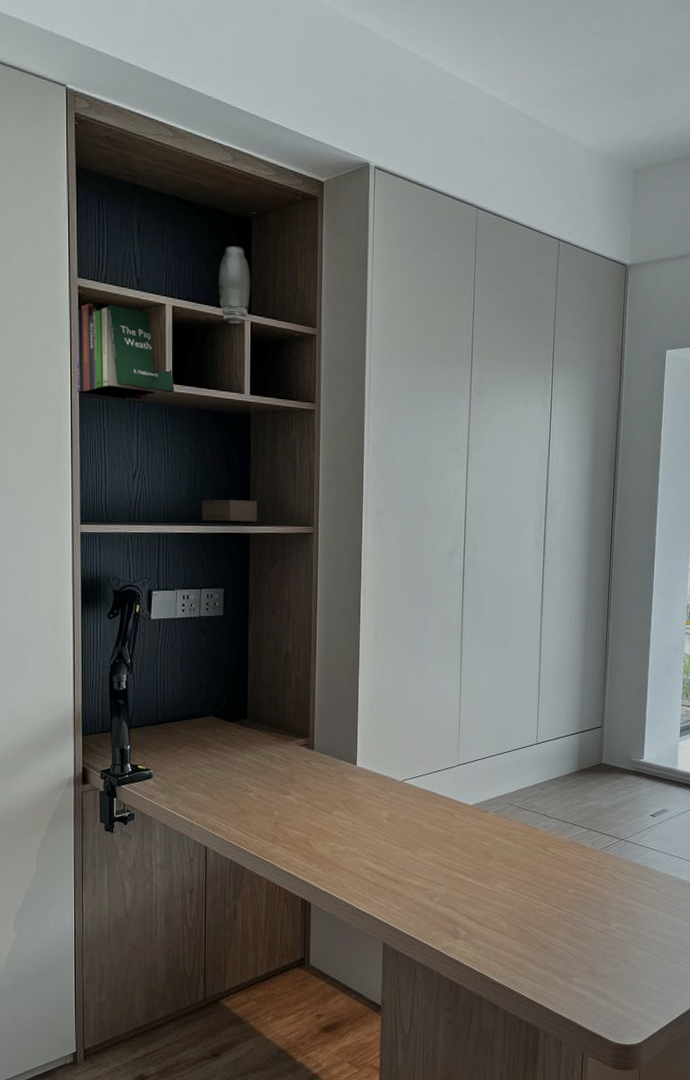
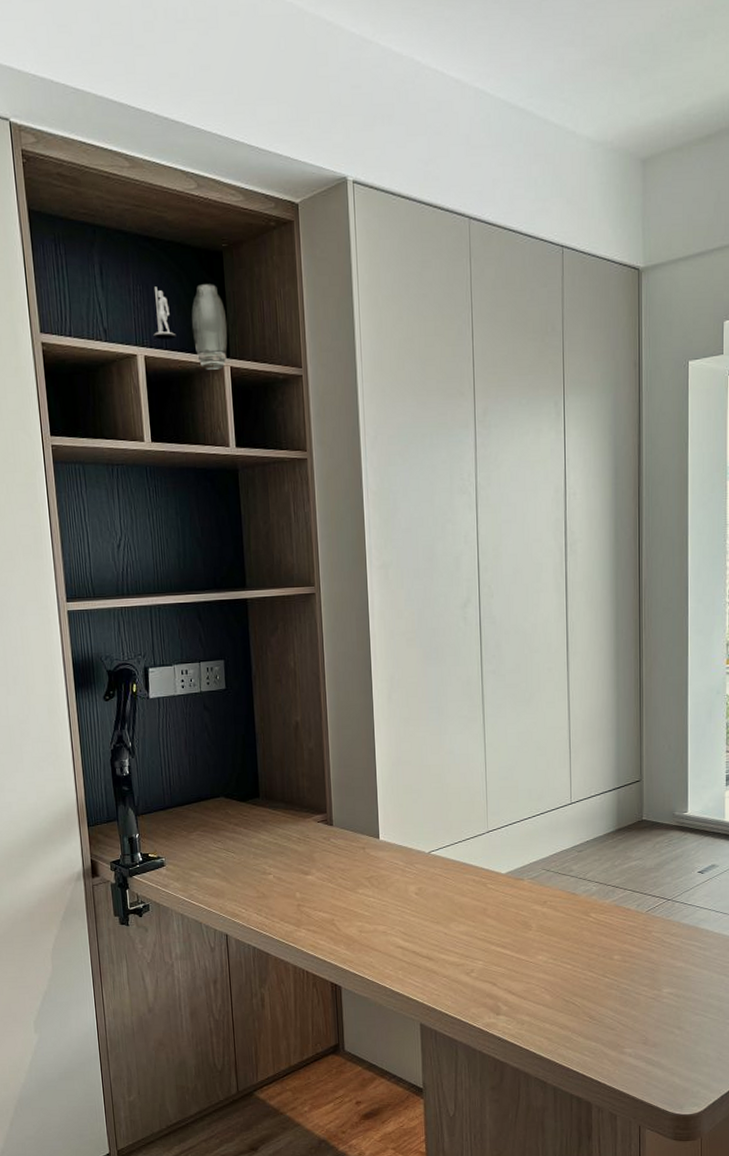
books: present [75,302,175,399] -> none [43,359,154,463]
figurine: none [182,245,203,293] -> present [153,286,177,340]
decorative box: present [202,499,258,523] -> none [193,563,254,589]

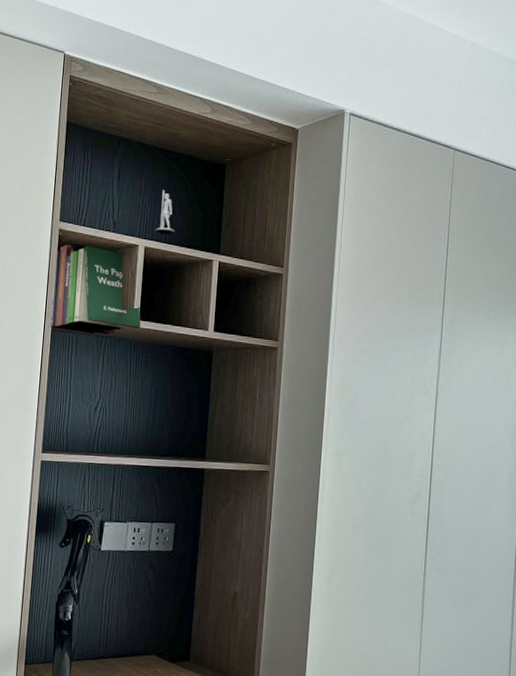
books: none [43,359,154,463] -> present [48,244,141,335]
vase: present [191,284,228,371] -> none [189,191,222,264]

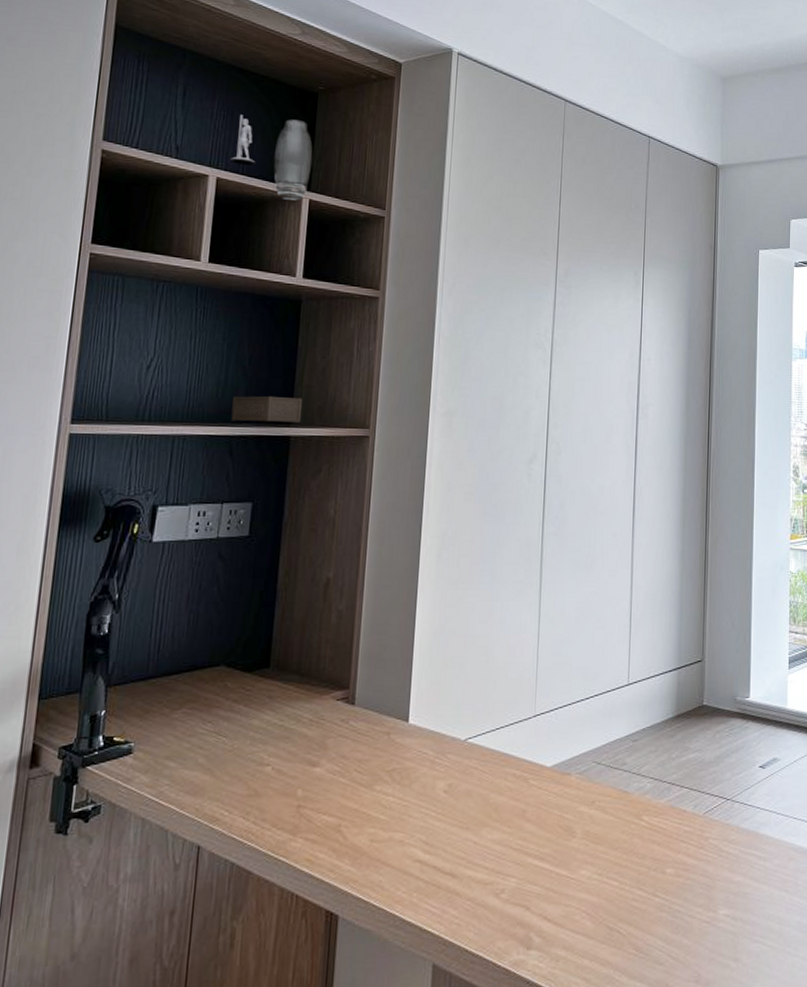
books: present [48,244,141,335] -> none [83,168,211,278]
decorative box: none [158,433,215,459] -> present [231,395,303,424]
vase: none [189,191,222,264] -> present [273,119,313,201]

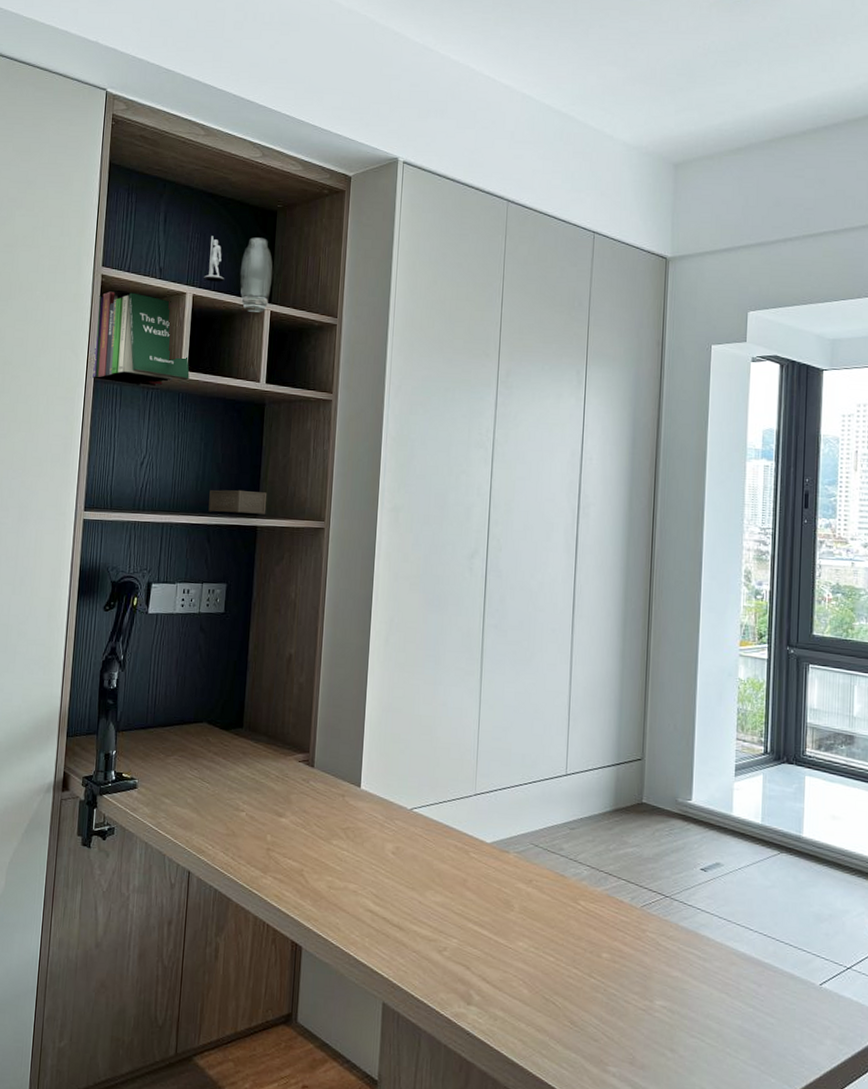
books: none [83,168,211,278] -> present [90,290,190,386]

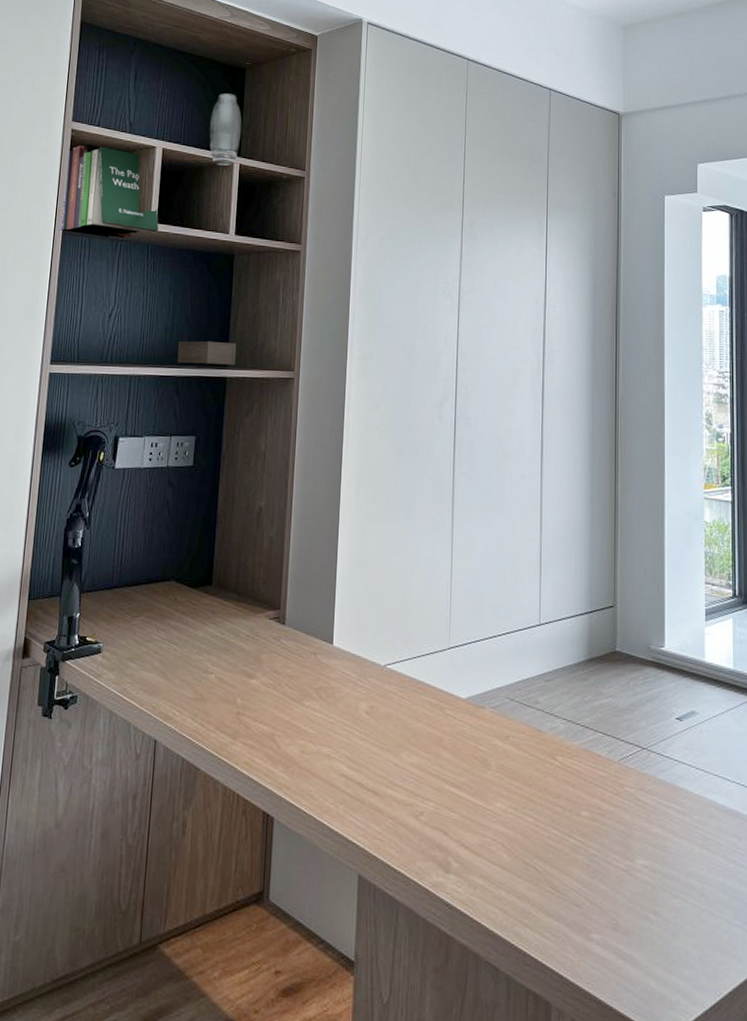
figurine: present [204,236,225,282] -> none [173,92,195,136]

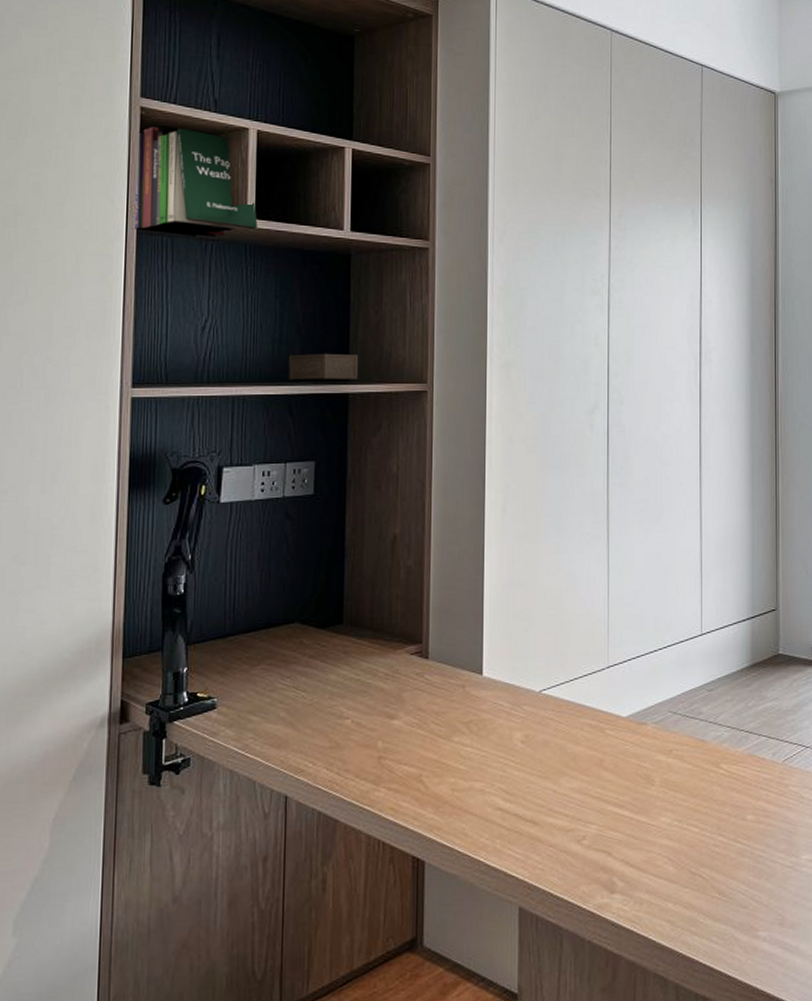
vase: present [209,93,242,167] -> none [313,65,353,152]

